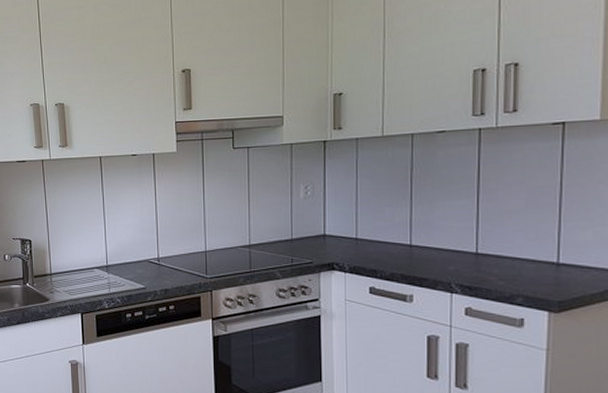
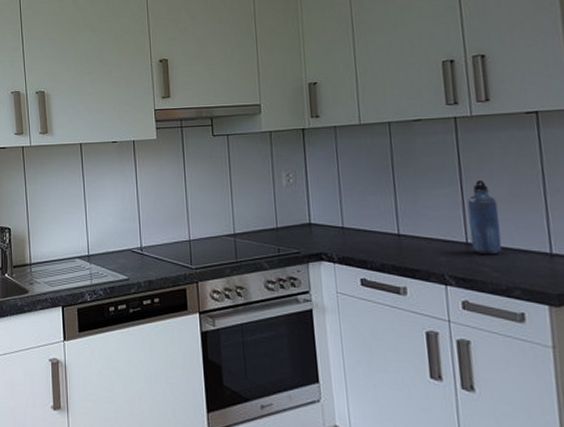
water bottle: none [481,191,512,265] -> present [467,179,503,255]

